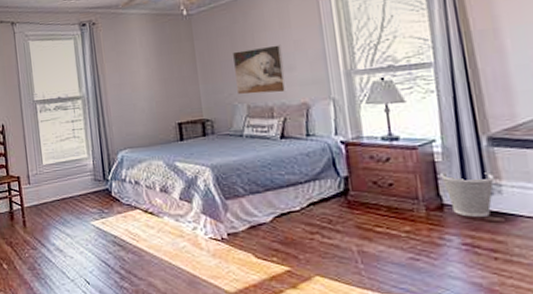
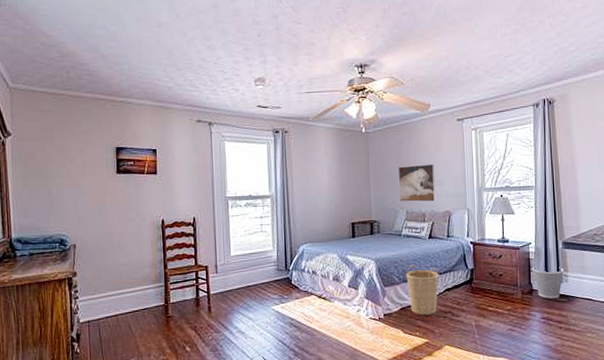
basket: none [253,172,300,237] -> present [406,264,439,316]

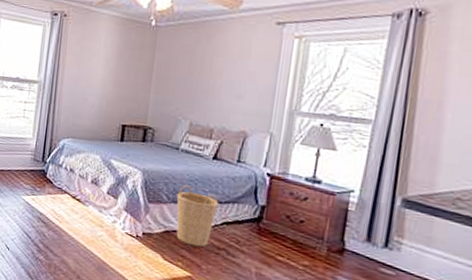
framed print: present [398,164,436,202] -> none [183,70,236,118]
wastebasket: present [532,266,564,299] -> none [349,220,398,268]

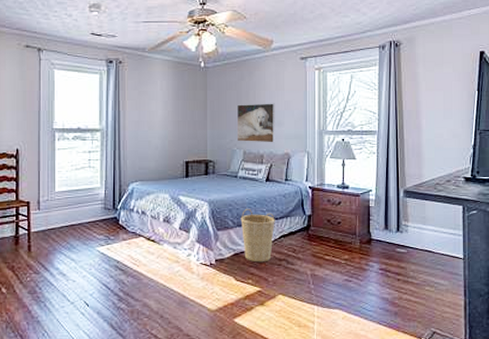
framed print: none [183,70,236,118] -> present [236,103,275,143]

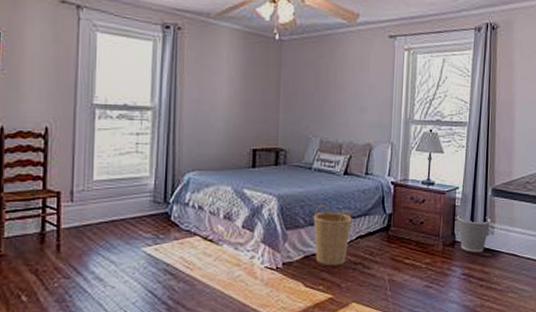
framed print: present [236,103,275,143] -> none [313,85,358,132]
wastebasket: none [372,214,405,249] -> present [457,214,491,252]

